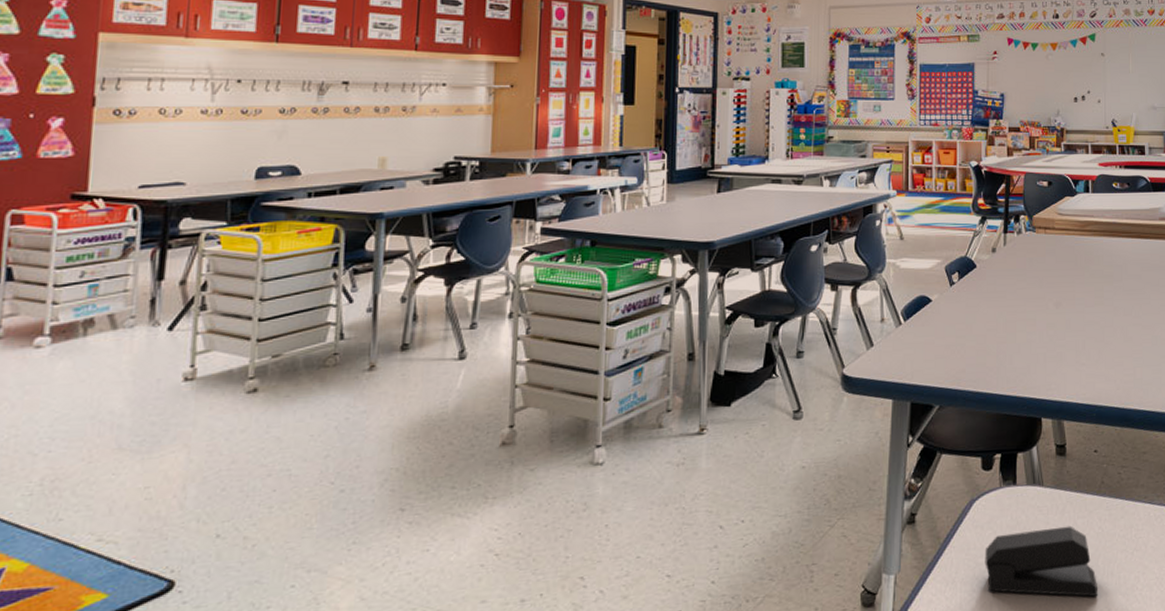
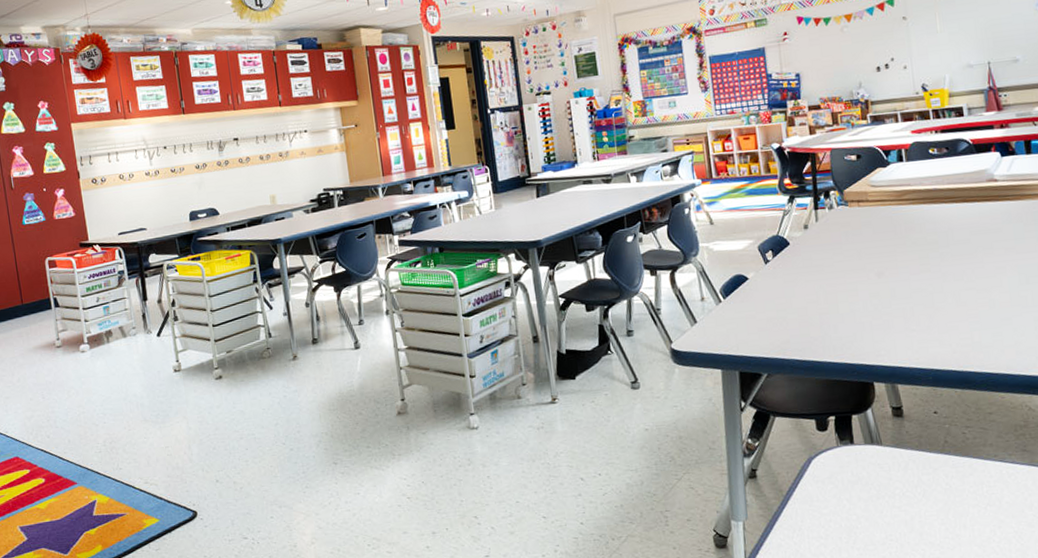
stapler: present [985,525,1097,597] -> none [828,481,951,548]

